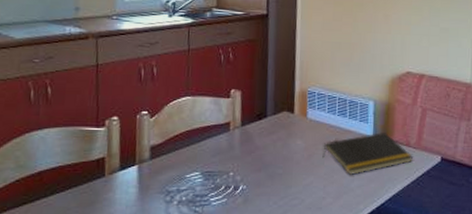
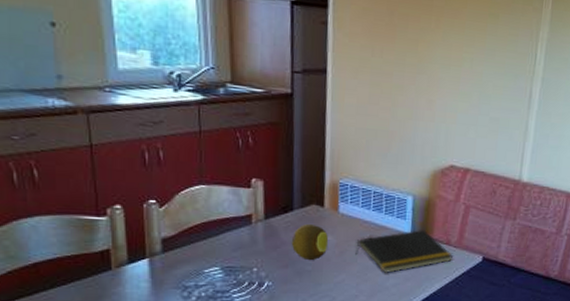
fruit: none [264,129,297,164] -> present [291,223,328,261]

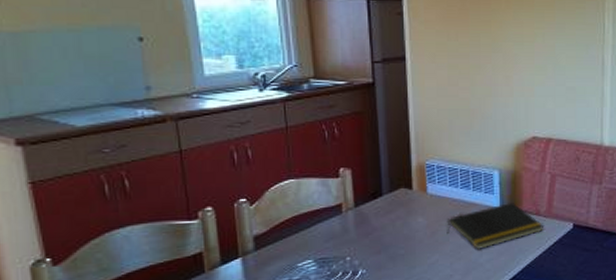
fruit: present [291,223,328,261] -> none [382,207,418,245]

